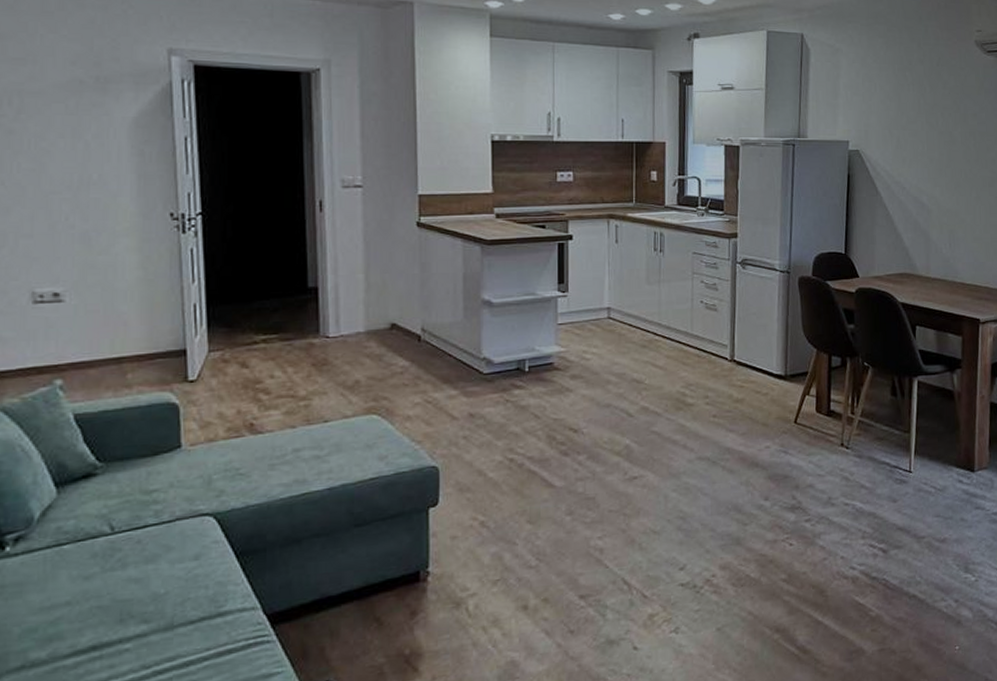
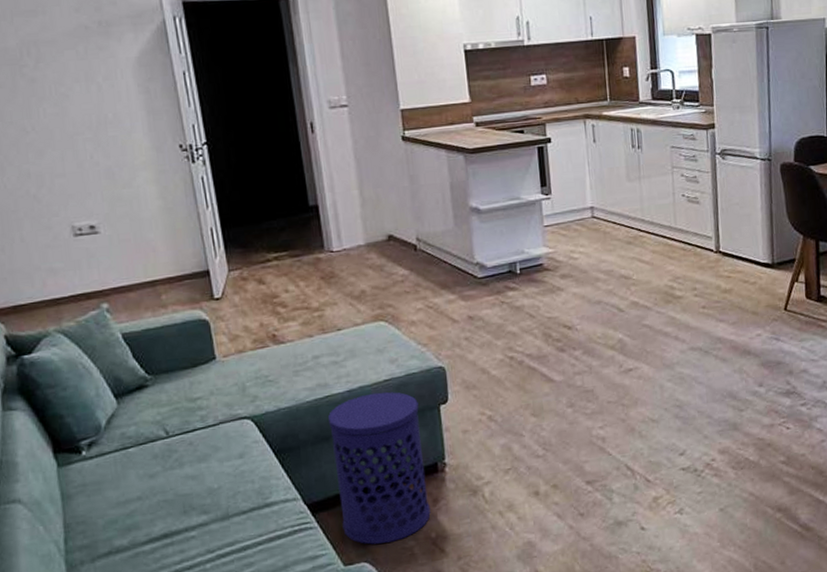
waste bin: none [302,491,407,662] -> present [327,391,431,545]

